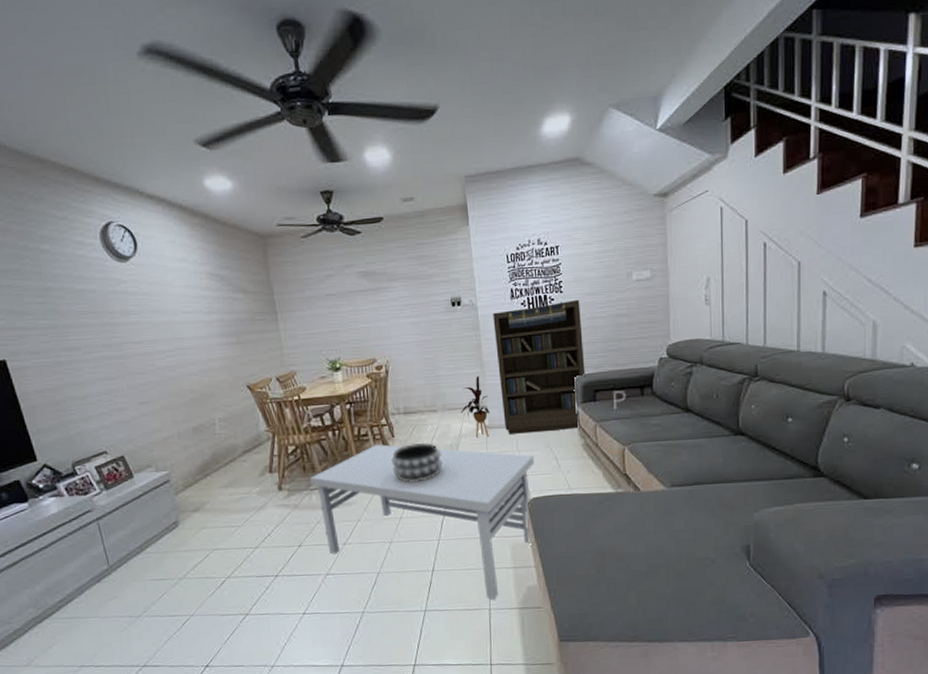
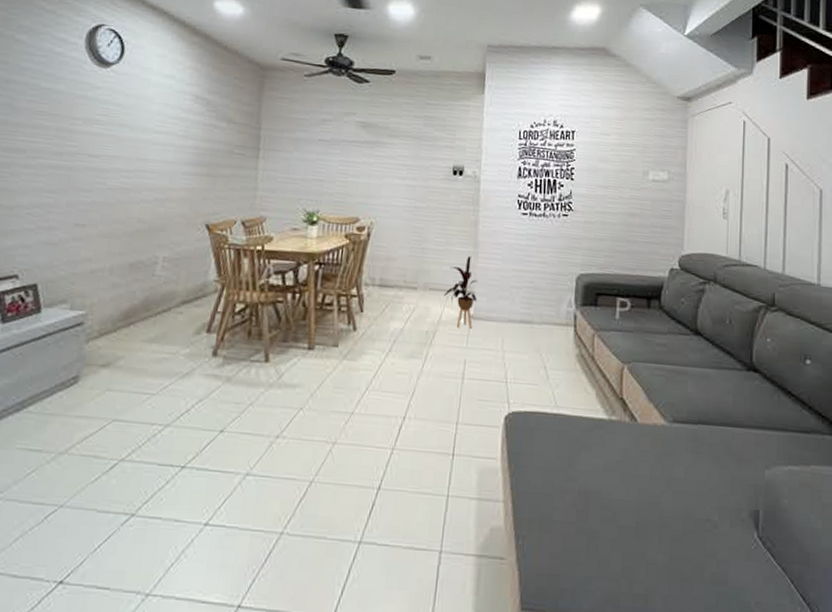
coffee table: present [310,444,535,599] -> none [253,318,521,539]
decorative bowl: present [391,442,443,482] -> none [353,322,415,371]
bookcase: present [493,299,586,434] -> none [491,189,591,336]

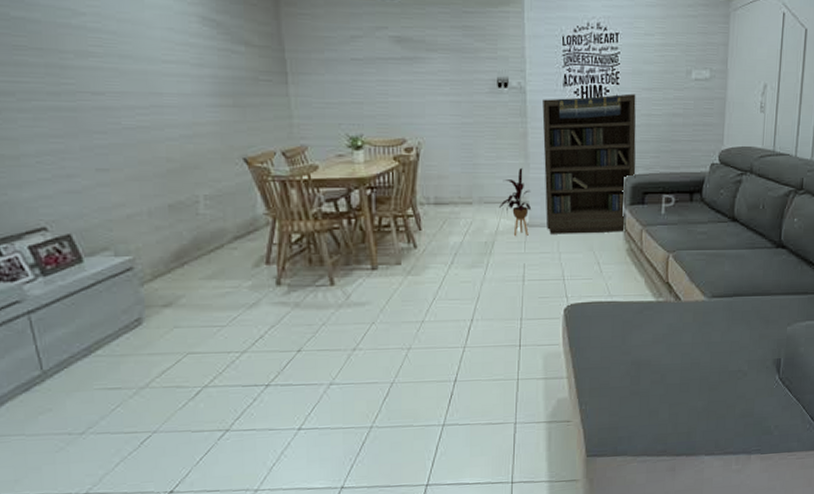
bookcase: none [491,189,591,336] -> present [542,93,636,234]

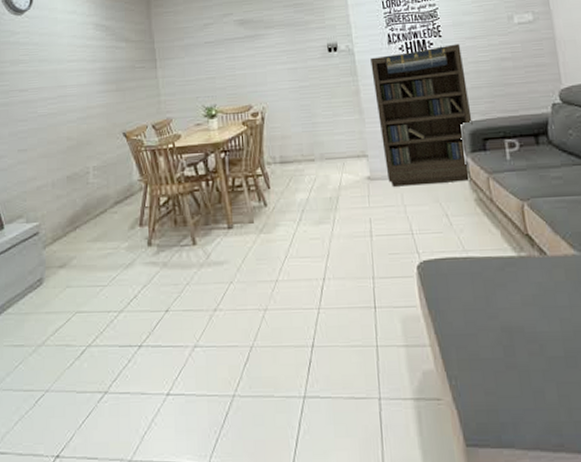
house plant: present [499,167,532,236] -> none [340,122,372,190]

